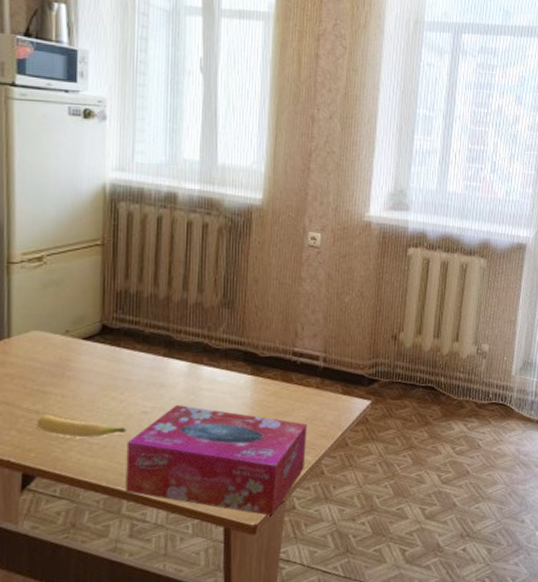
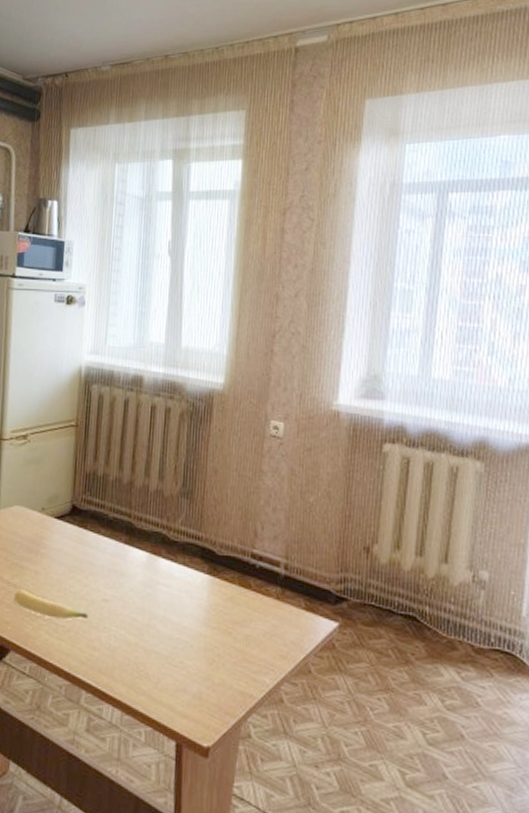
tissue box: present [125,405,308,517] -> none [85,597,266,741]

